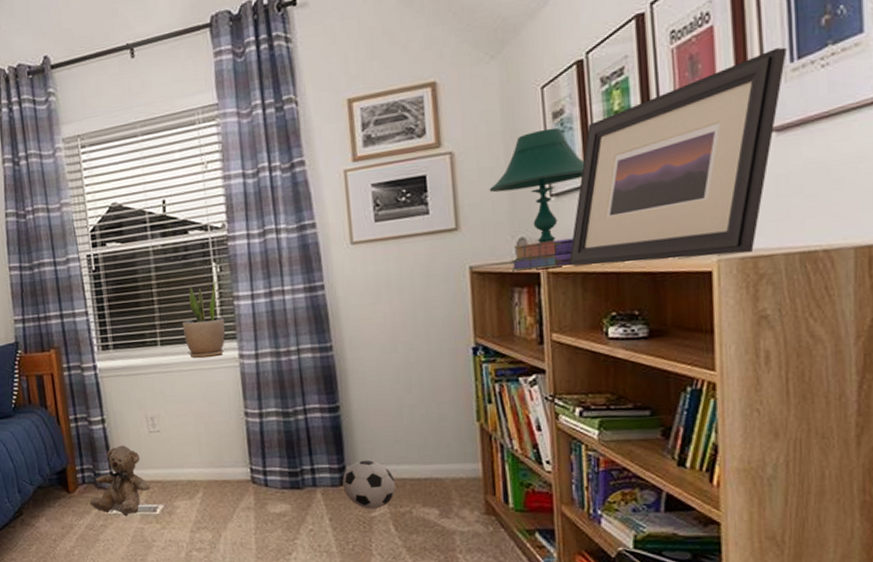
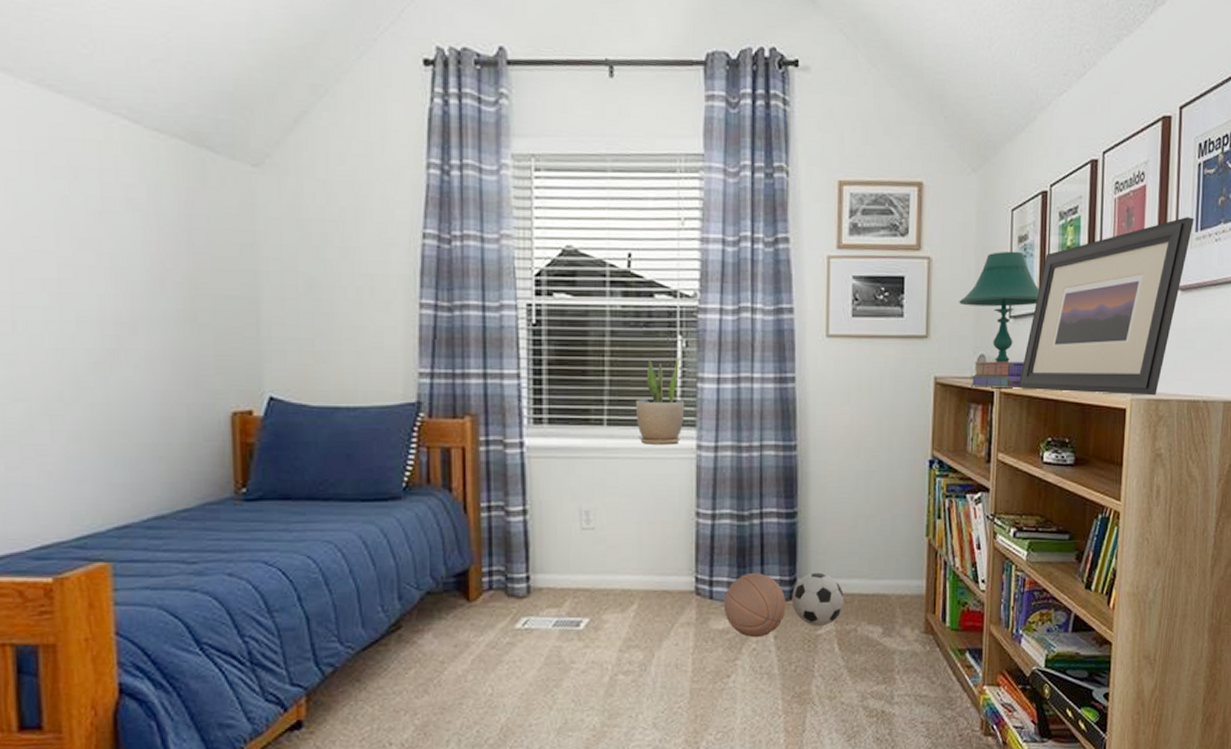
teddy bear: present [89,445,151,517] -> none [495,543,576,633]
basketball: none [278,462,338,520] -> present [723,572,786,638]

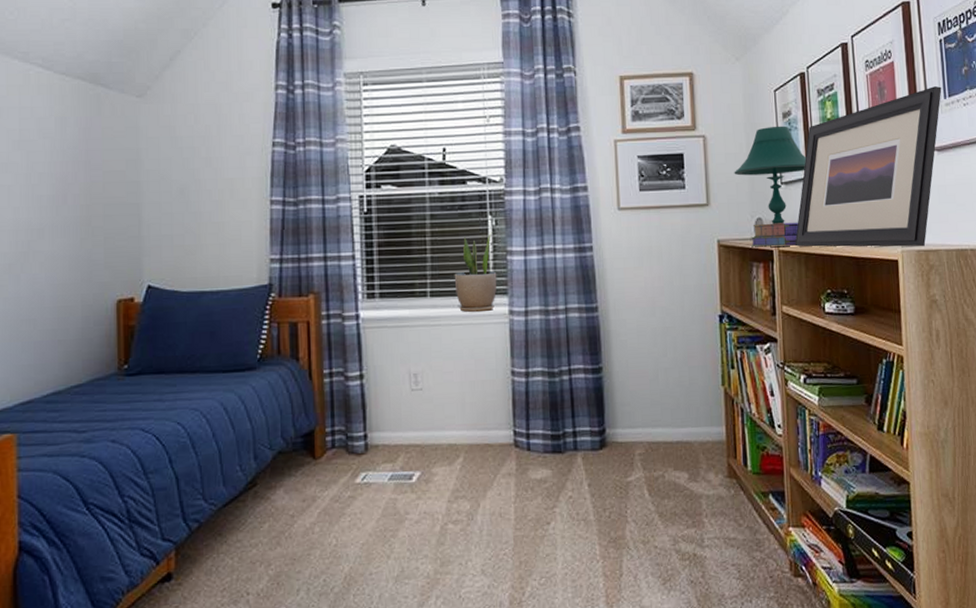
basketball: present [723,572,786,638] -> none [540,424,598,486]
soccer ball: present [792,572,844,626] -> none [602,422,650,474]

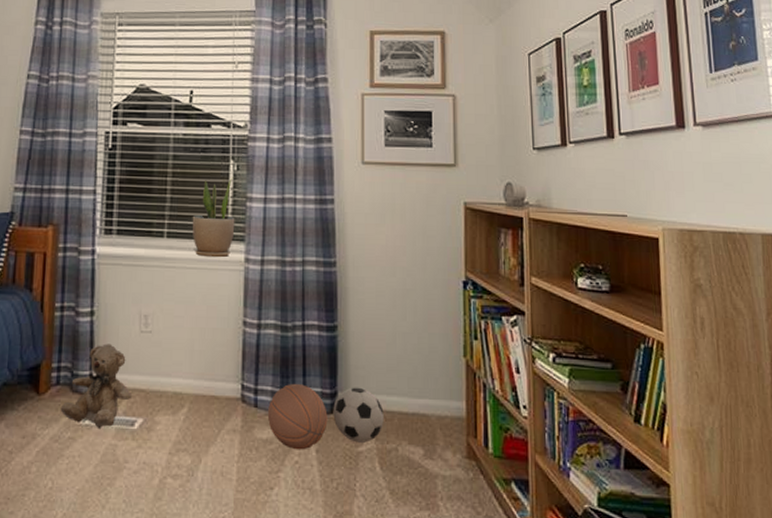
teddy bear: none [338,404,408,486] -> present [60,343,133,430]
basketball: none [540,424,598,486] -> present [267,383,328,450]
soccer ball: none [602,422,650,474] -> present [333,387,384,443]
table lamp: present [734,125,807,224] -> none [484,89,561,191]
books: present [751,222,798,247] -> none [499,189,551,214]
picture frame: present [795,86,942,248] -> none [546,60,707,226]

